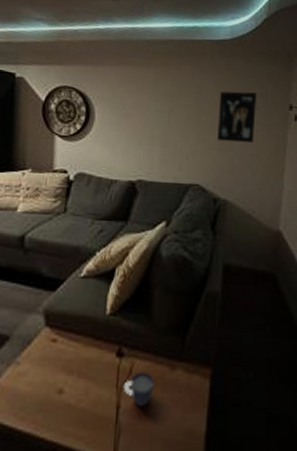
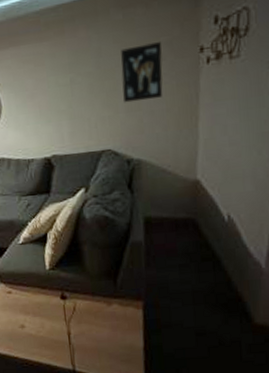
cup: present [123,372,155,407] -> none [70,308,96,333]

